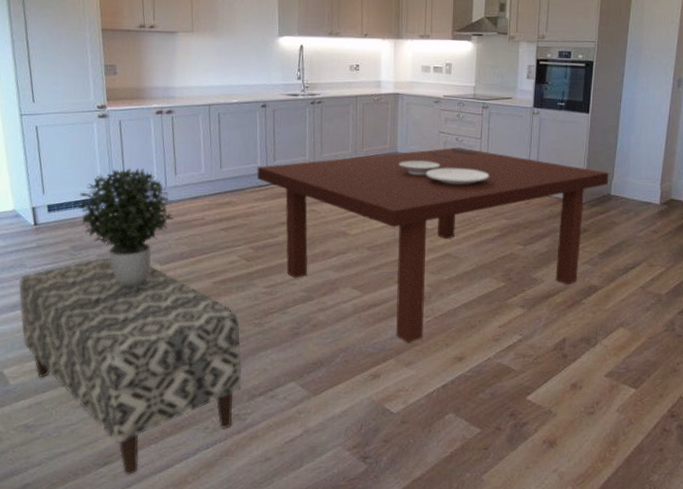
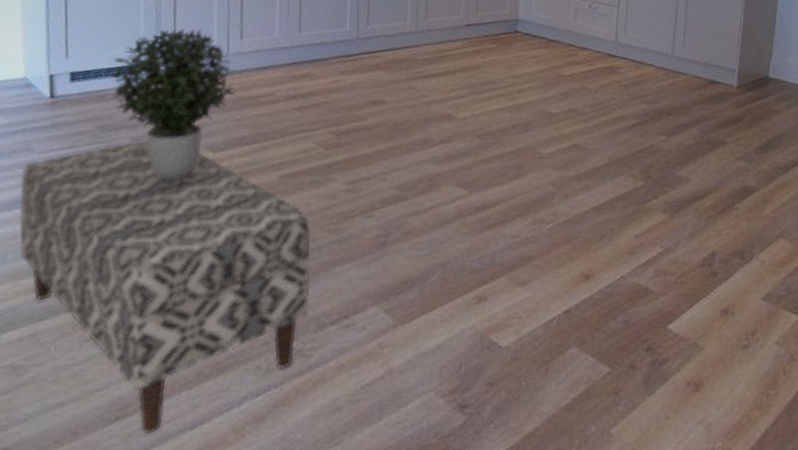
dining table: present [257,147,609,343] -> none [344,15,767,257]

